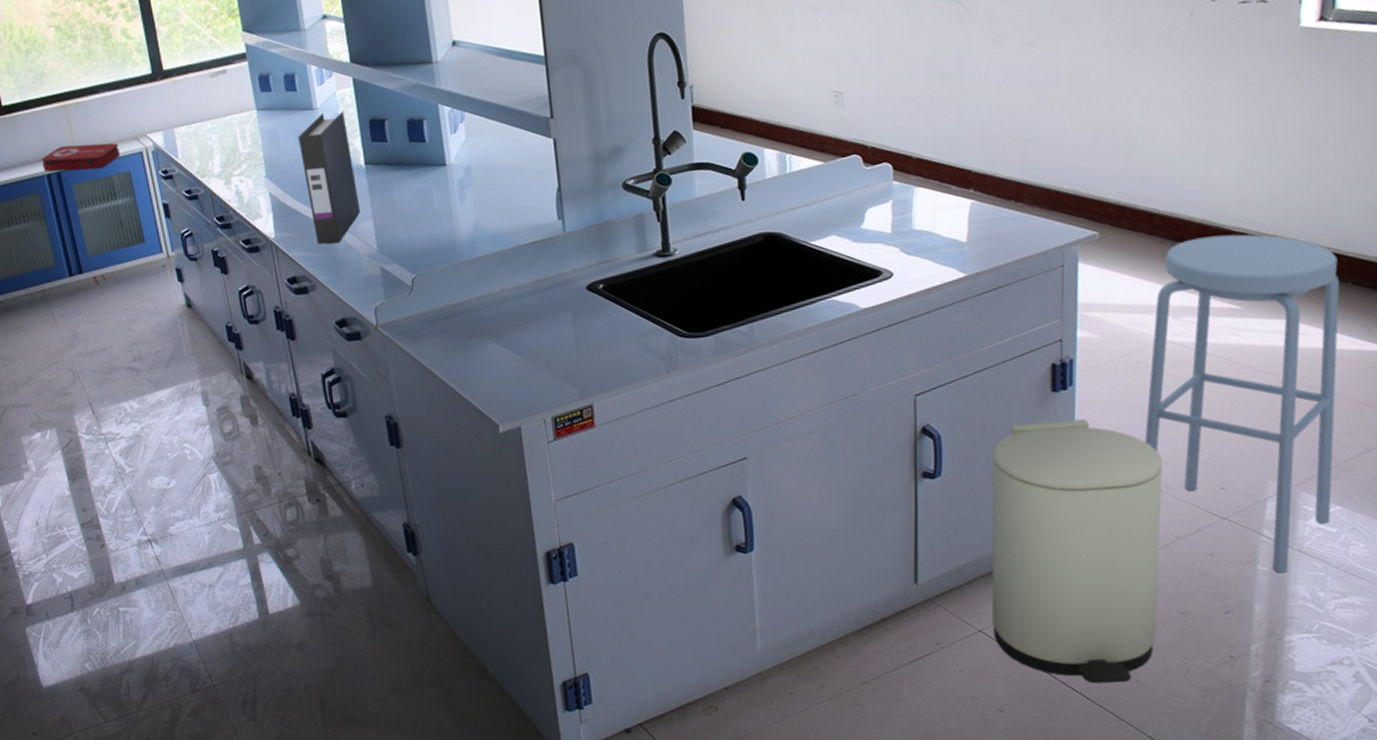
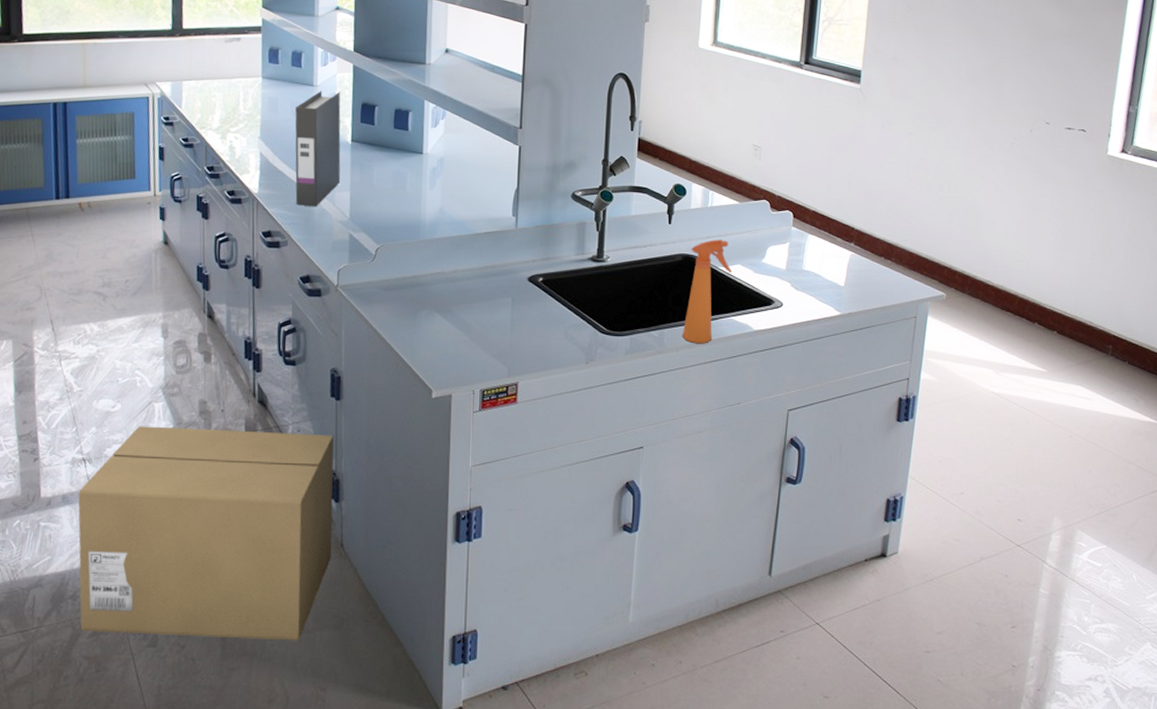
first aid kit: present [41,143,121,172] -> none [50,80,128,106]
box: none [150,485,420,711] -> present [78,426,334,641]
spray bottle: none [772,209,826,335] -> present [682,239,732,344]
pedal bin: present [991,418,1163,684] -> none [828,445,976,680]
stool: present [1144,234,1340,574] -> none [964,309,1120,597]

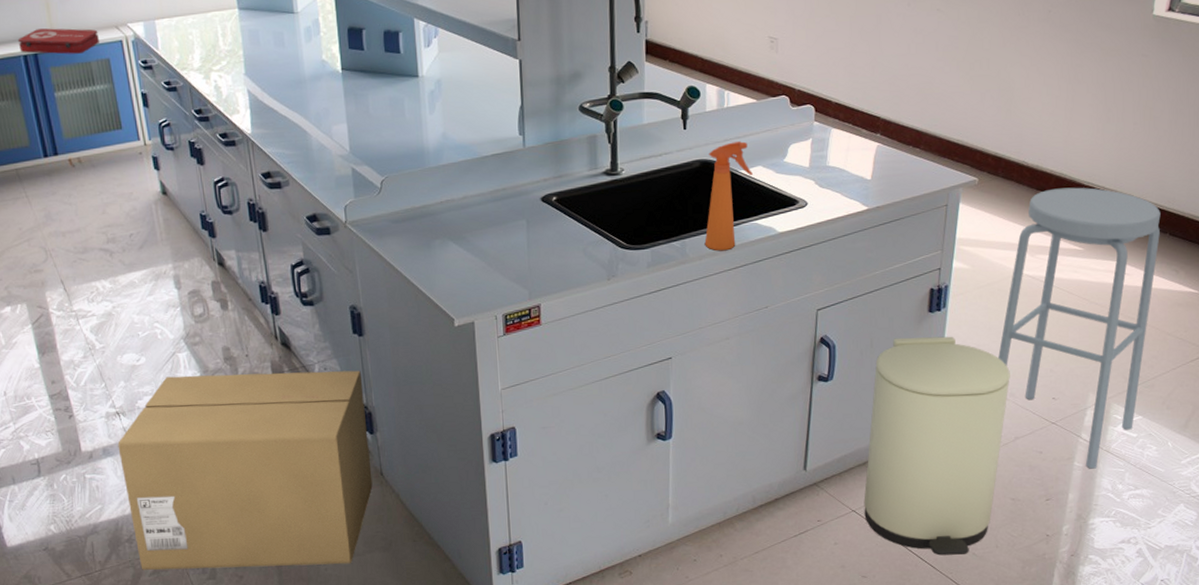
first aid kit: none [50,80,128,106] -> present [17,28,100,55]
binder: present [295,90,341,206] -> none [278,17,336,143]
pedal bin: none [828,445,976,680] -> present [863,336,1010,556]
stool: none [964,309,1120,597] -> present [998,187,1161,469]

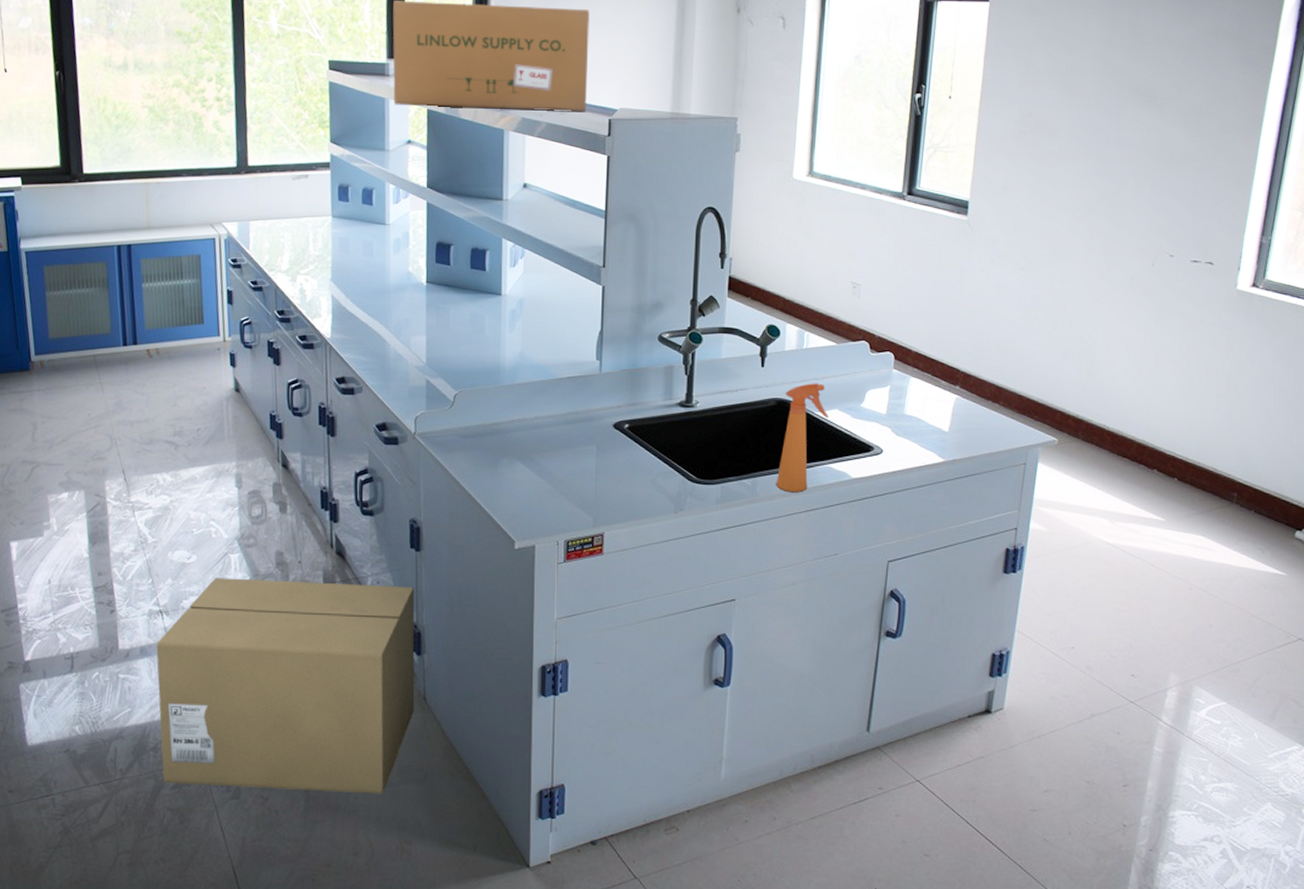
first aid kit: present [17,28,100,55] -> none [114,221,194,248]
pedal bin: present [863,336,1010,556] -> none [929,597,1087,839]
stool: present [998,187,1161,469] -> none [1075,455,1245,756]

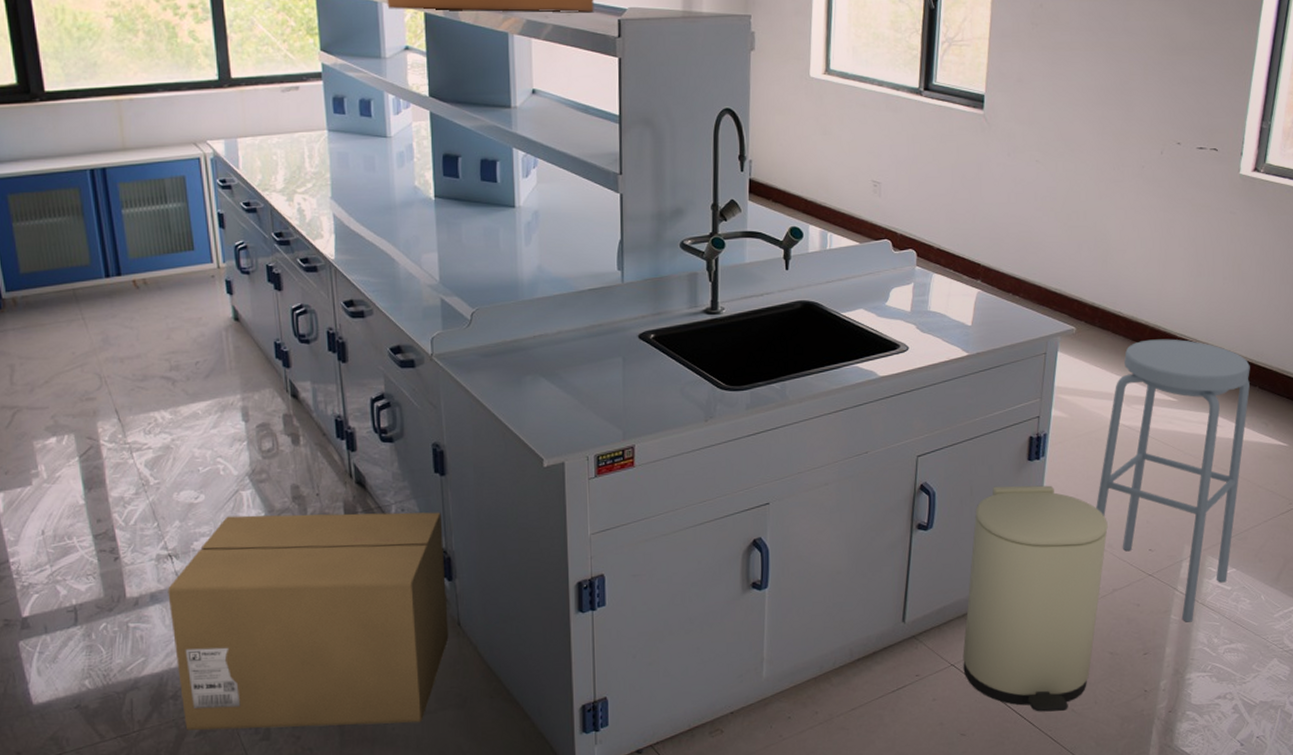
spray bottle: present [776,383,829,493] -> none [805,284,854,394]
pedal bin: none [929,597,1087,839] -> present [963,485,1108,712]
stool: none [1075,455,1245,756] -> present [1096,339,1250,622]

